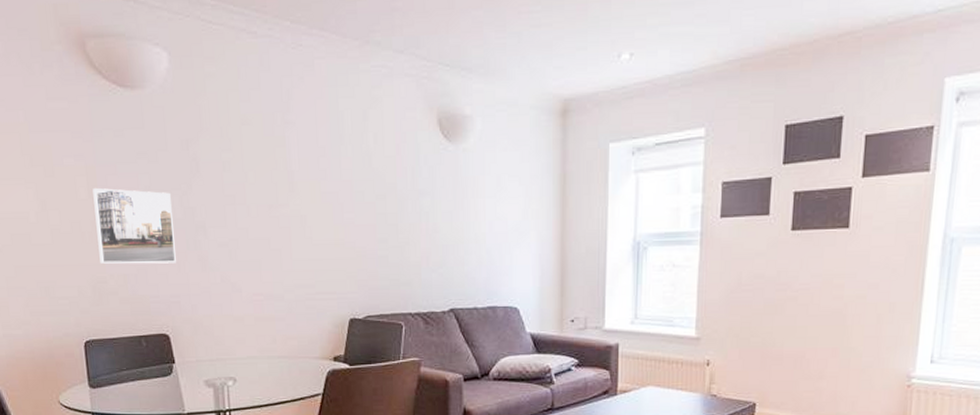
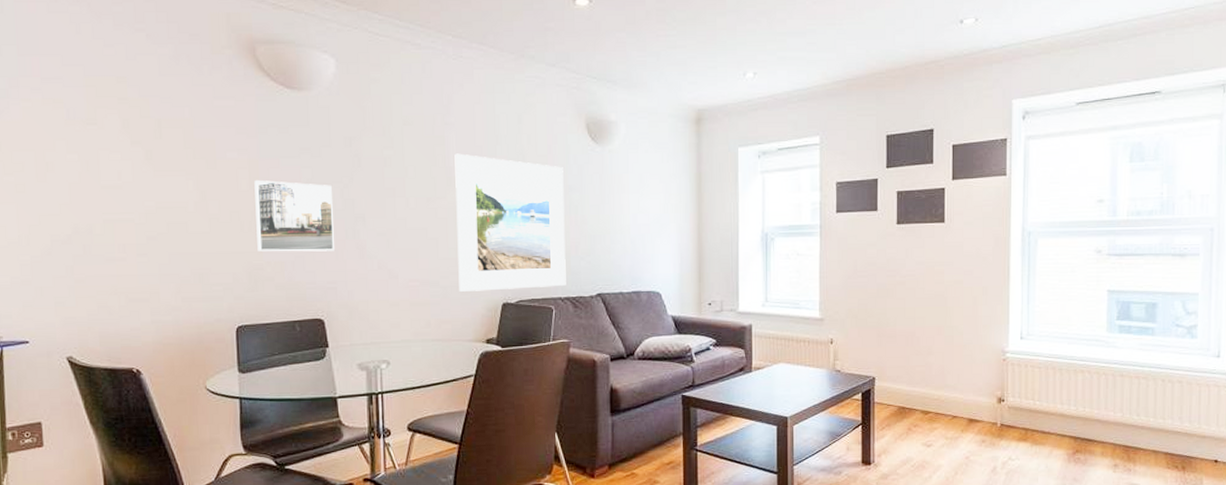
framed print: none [296,155,417,306] -> present [454,153,566,292]

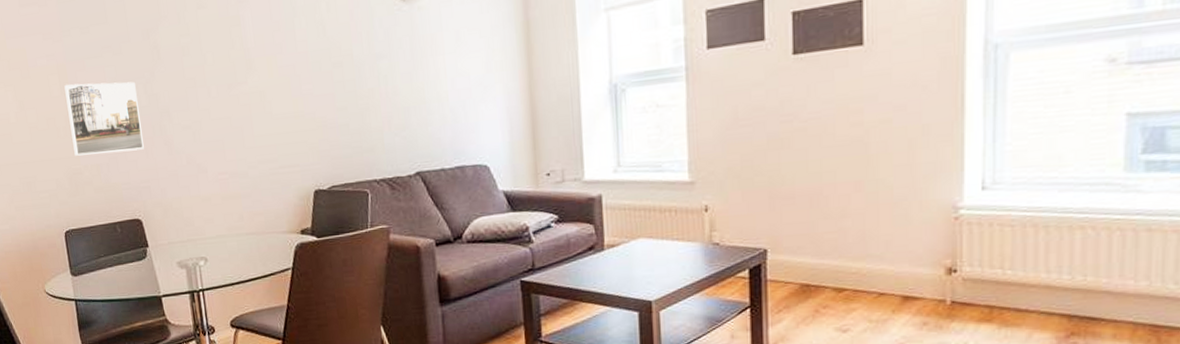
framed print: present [454,153,566,292] -> none [251,32,381,181]

